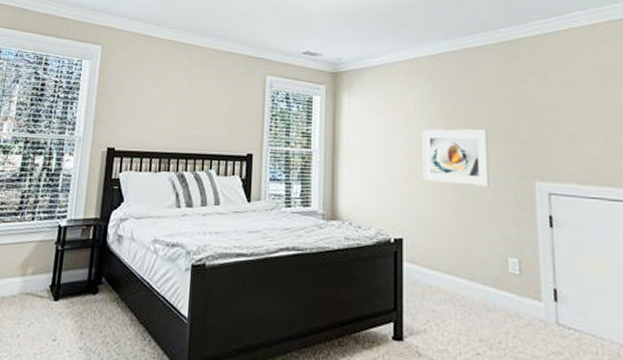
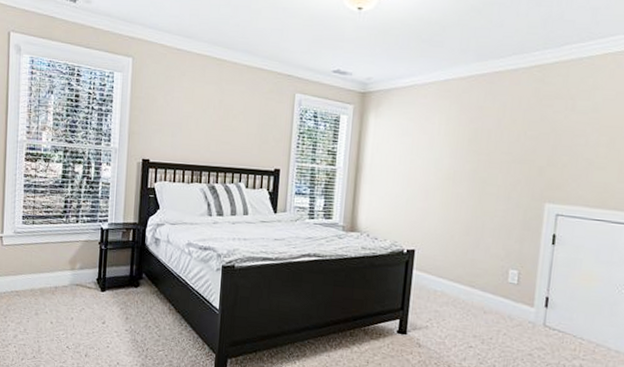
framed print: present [421,128,489,187] -> none [439,151,507,207]

